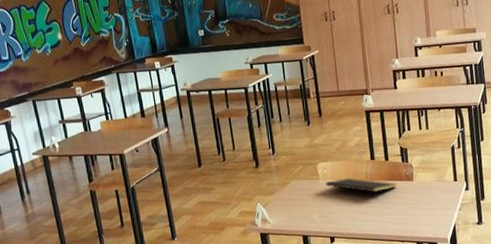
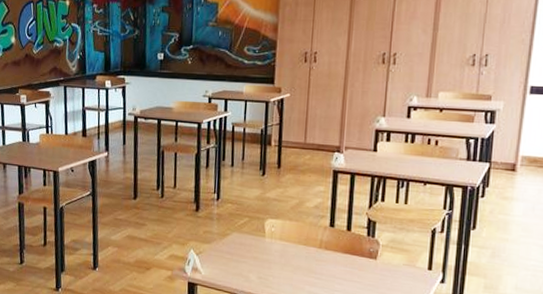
notepad: present [325,178,397,200] -> none [271,241,356,273]

